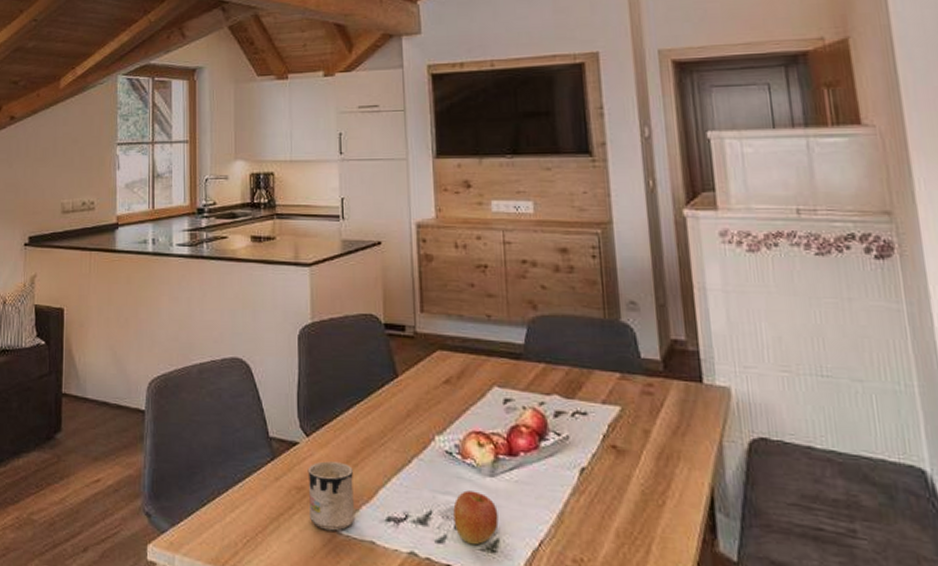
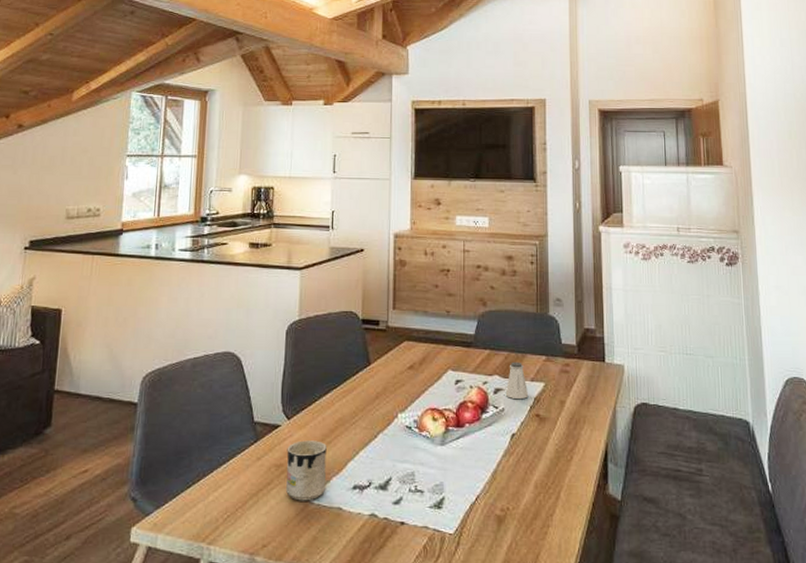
apple: present [453,490,499,545] -> none [409,458,445,504]
saltshaker: none [569,378,601,425] -> present [505,361,529,399]

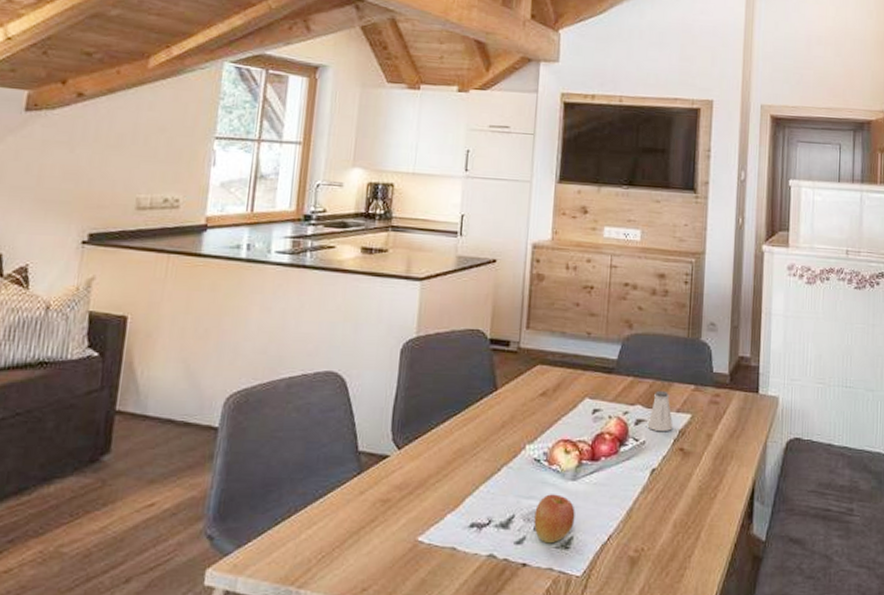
mug: present [285,440,327,501] -> none [391,473,442,540]
apple: none [409,458,445,504] -> present [534,494,575,544]

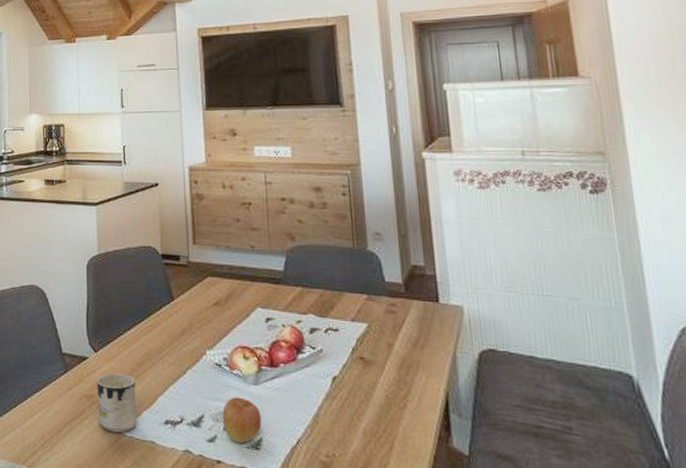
mug: none [391,473,442,540] -> present [96,373,138,433]
saltshaker: present [647,390,673,431] -> none [322,300,350,340]

